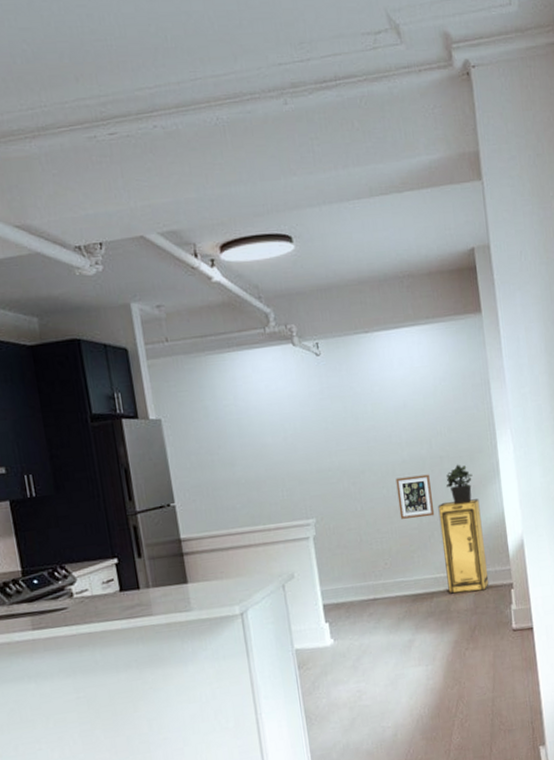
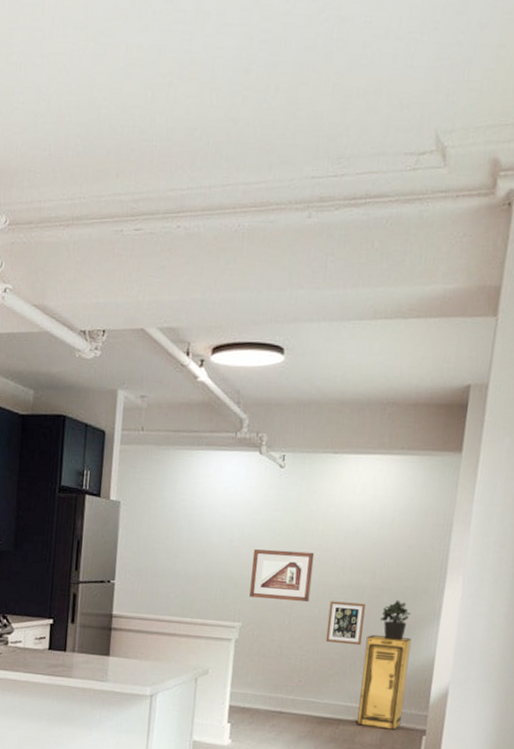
picture frame: none [309,434,376,491] -> present [249,549,315,602]

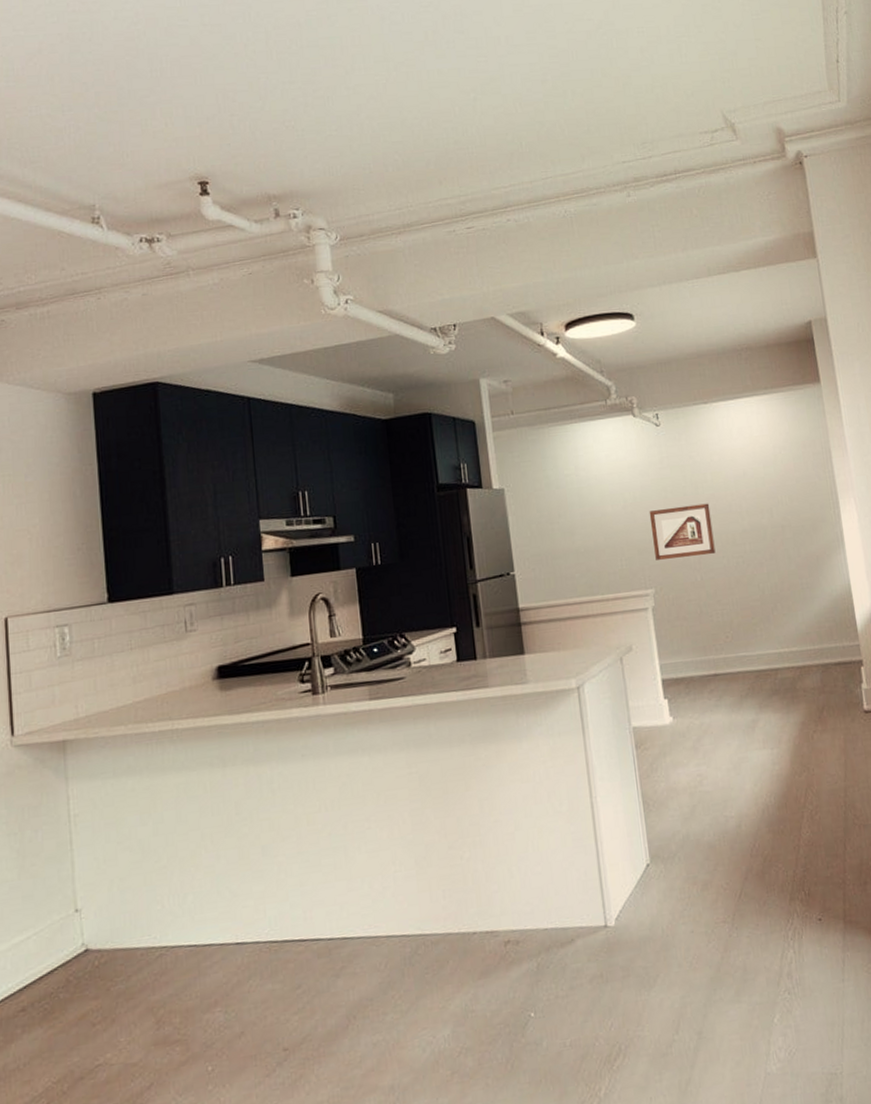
picture frame: present [325,601,366,646] -> none [736,544,777,590]
storage cabinet: present [357,635,412,730] -> none [780,569,837,671]
potted plant: present [381,600,411,641] -> none [788,533,816,575]

